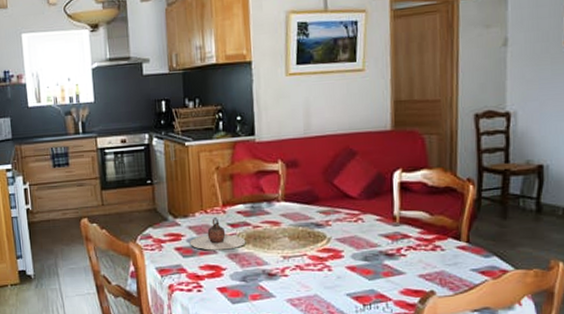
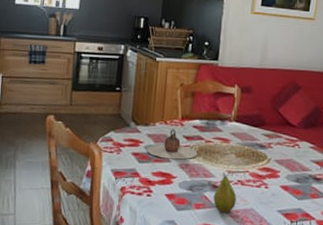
fruit: none [270,258,297,303] -> present [213,172,236,214]

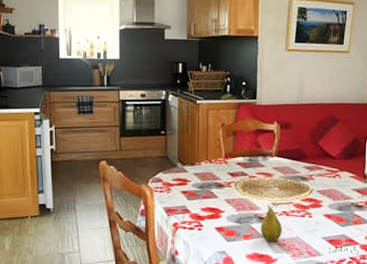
teapot: present [146,129,198,160] -> none [194,167,243,195]

